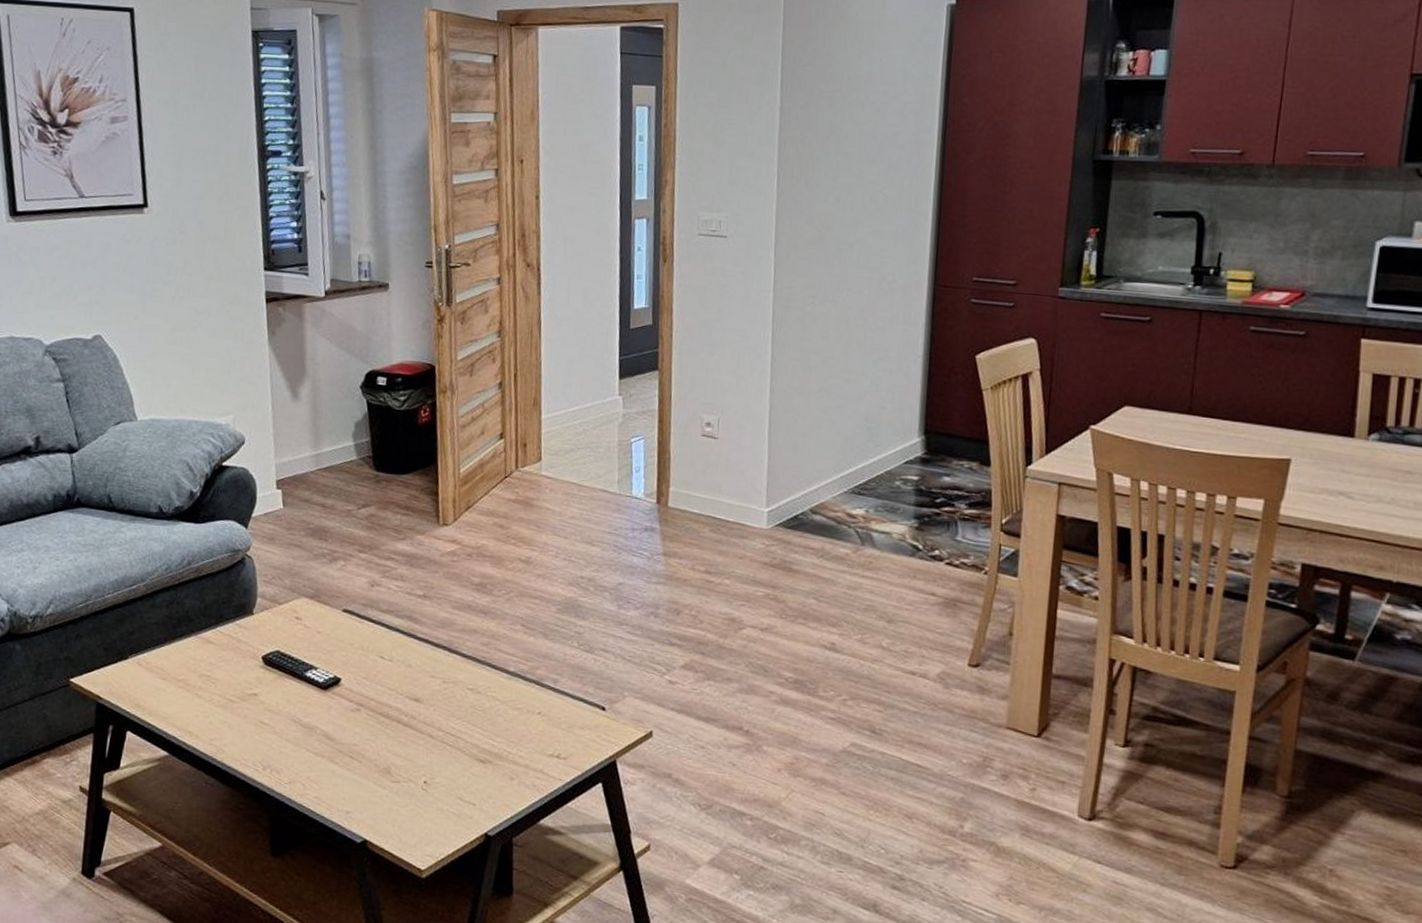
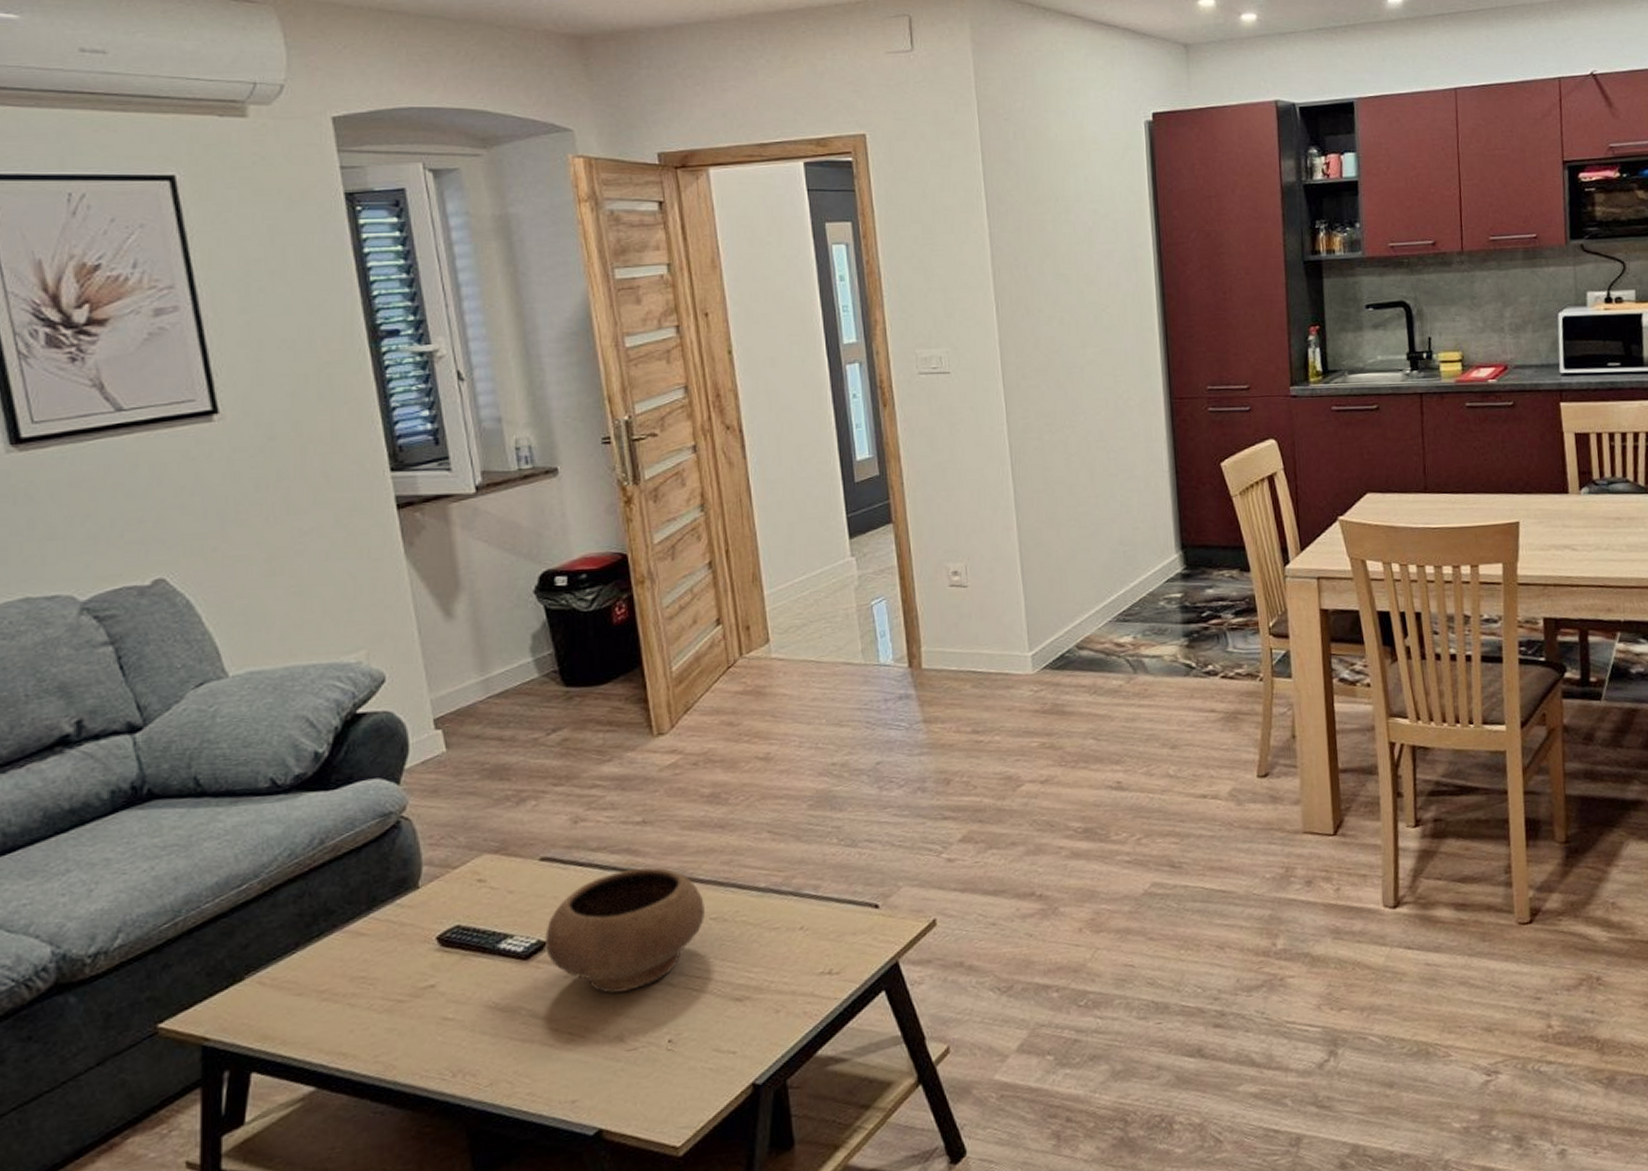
bowl: none [339,633,464,734] -> present [545,867,705,994]

